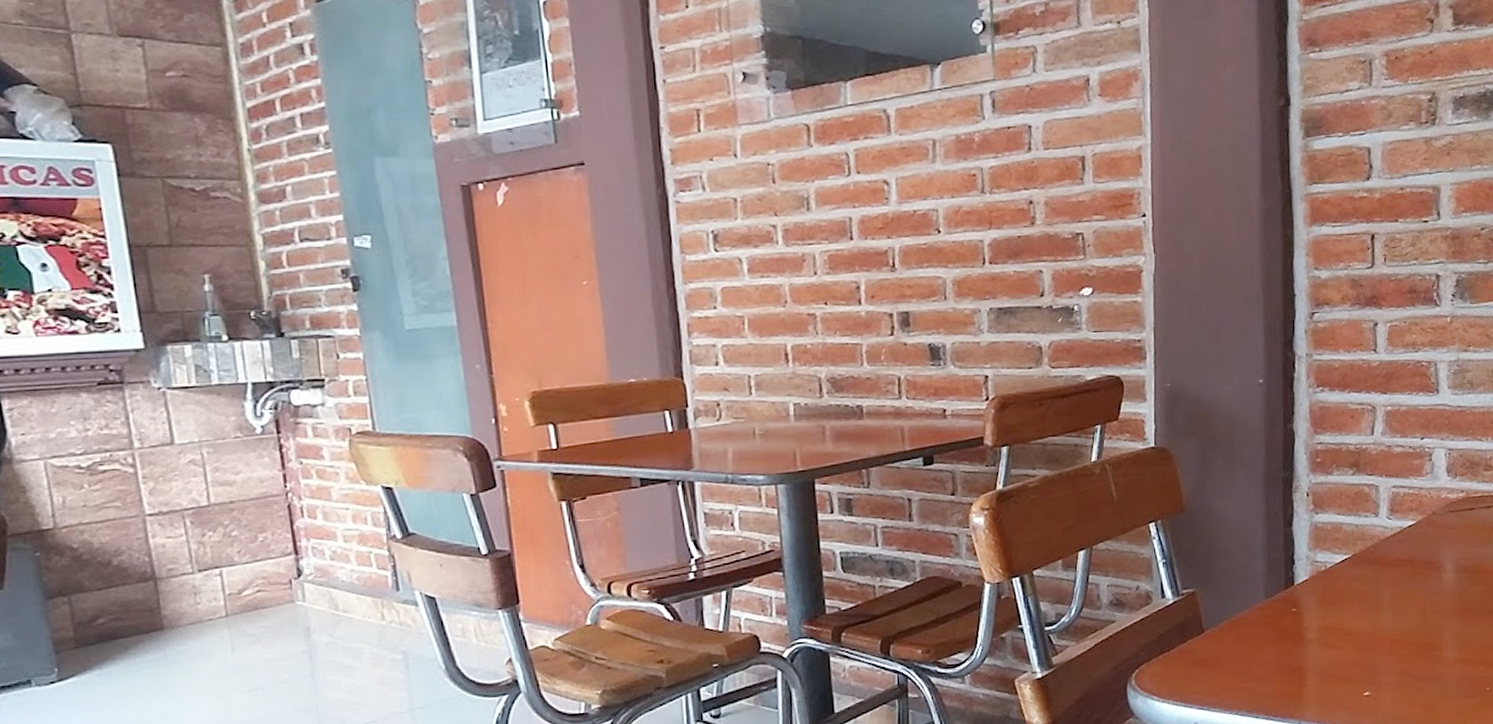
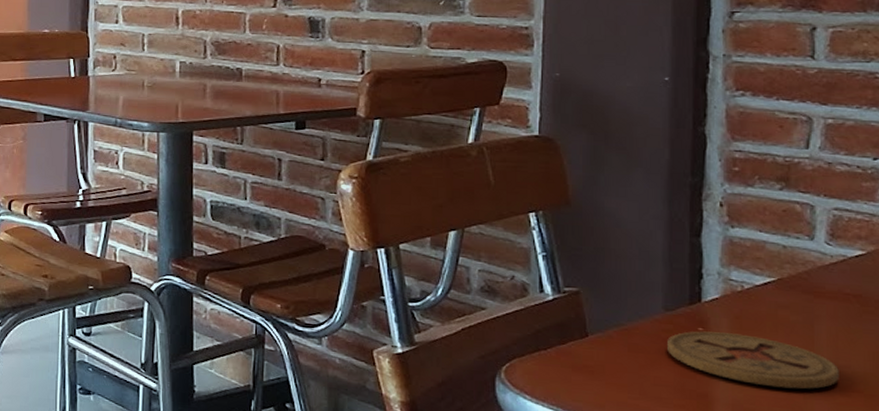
coaster: none [1268,608,1398,651] -> present [667,331,839,389]

